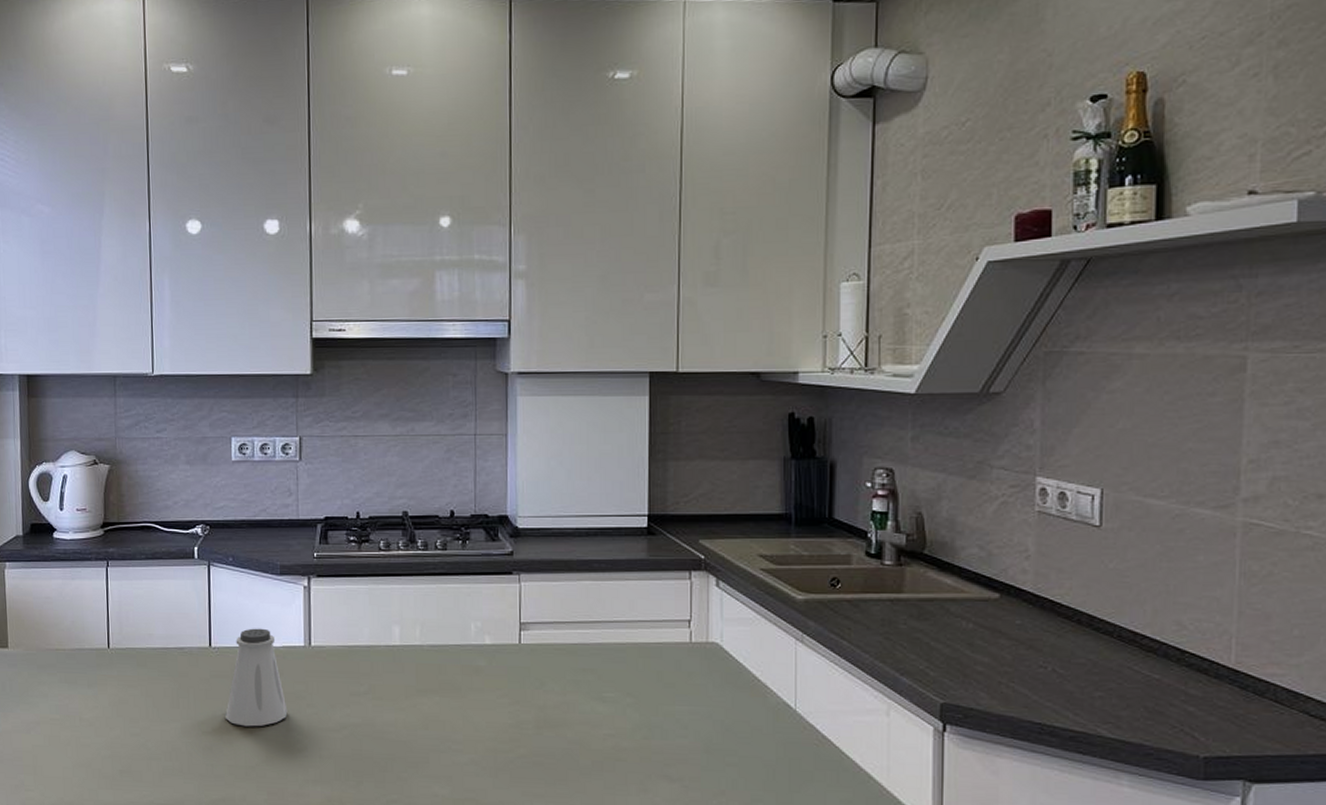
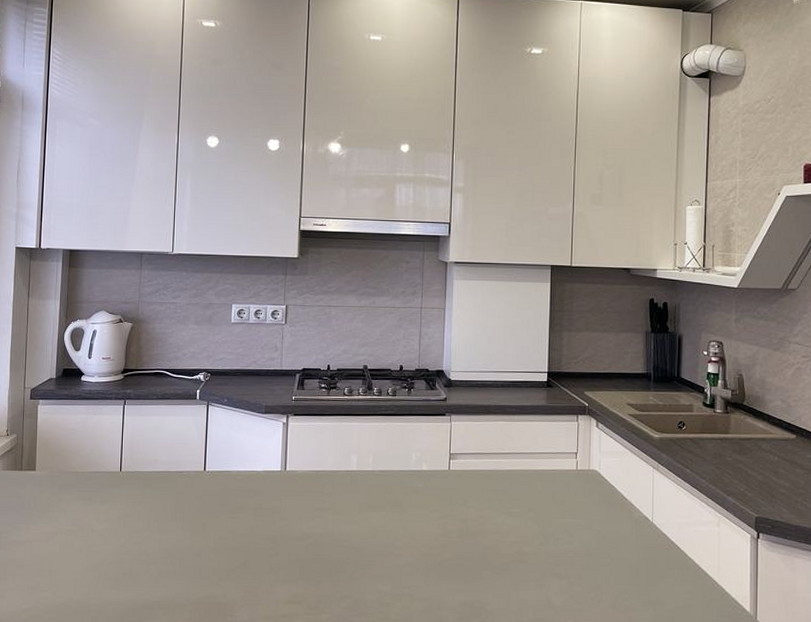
saltshaker: present [225,628,288,727] -> none [214,456,265,537]

